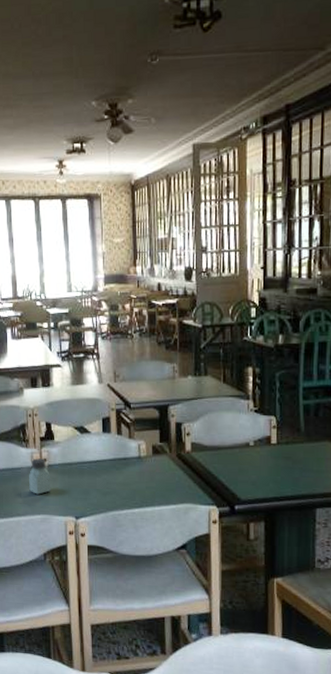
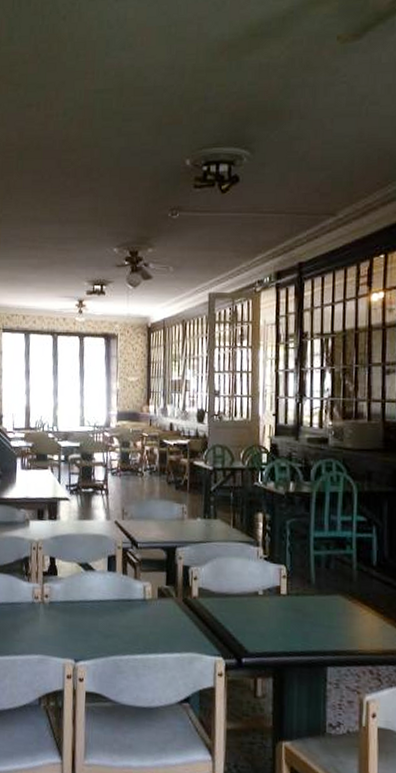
saltshaker: present [29,458,51,495] -> none [28,594,52,633]

